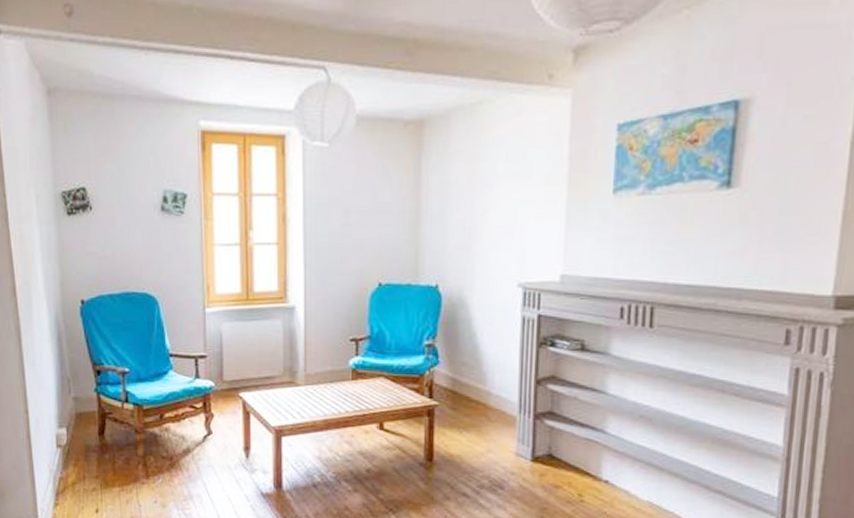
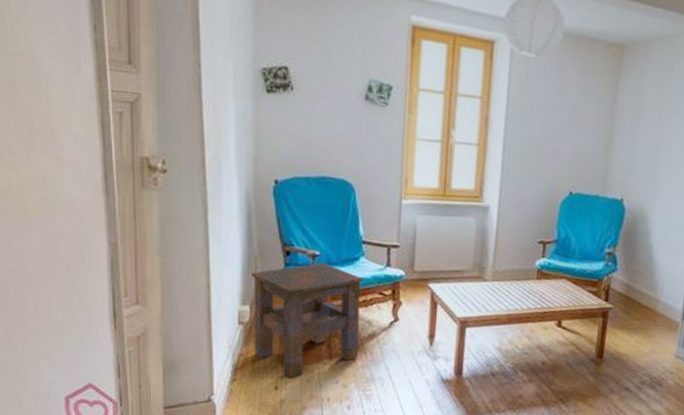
side table: none [66,380,175,500] -> present [252,263,364,378]

